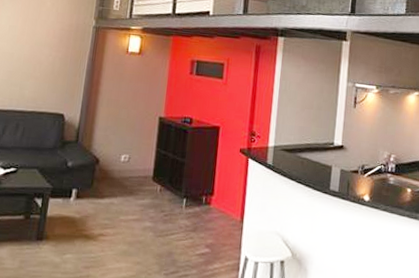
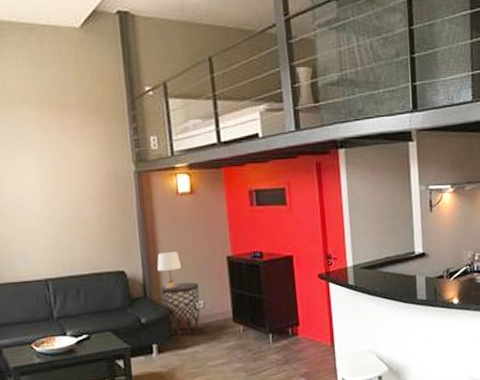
side table: none [90,134,128,186] -> present [160,282,201,337]
table lamp: none [93,103,117,139] -> present [157,251,182,290]

